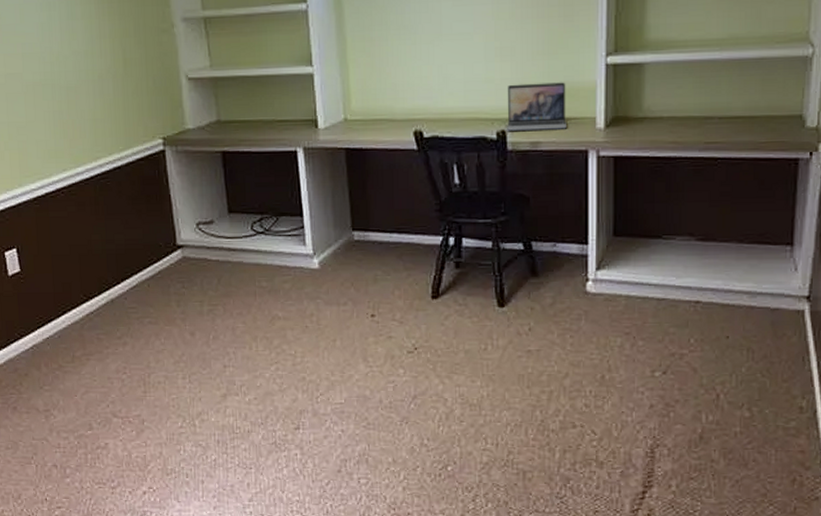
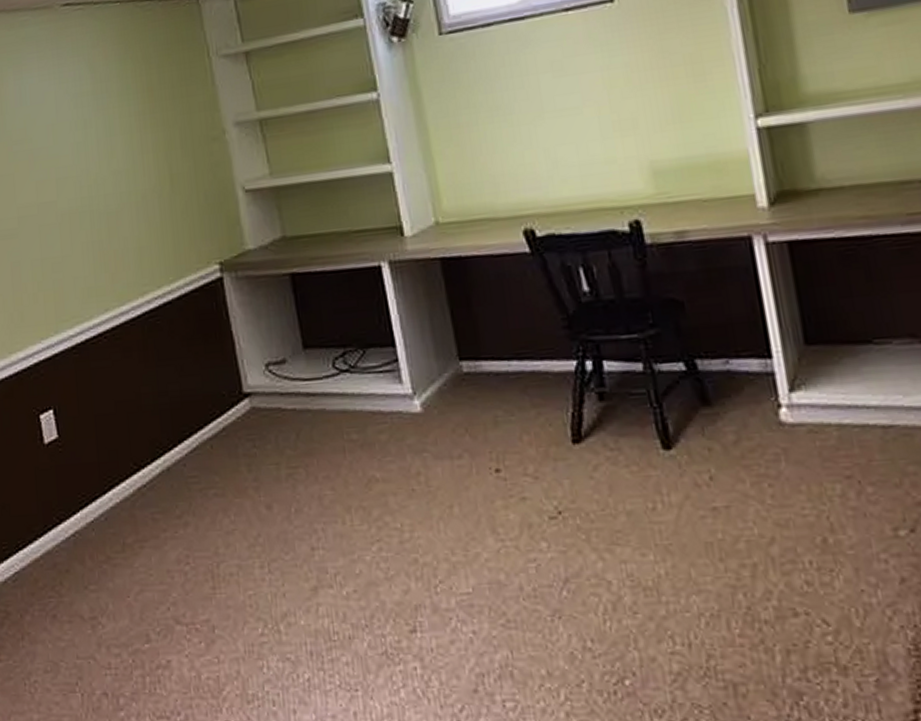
laptop: present [507,82,566,131] -> none [634,154,719,221]

